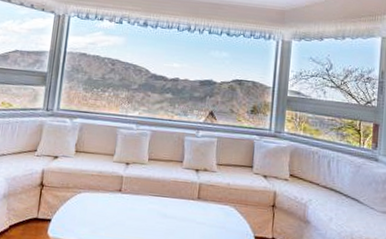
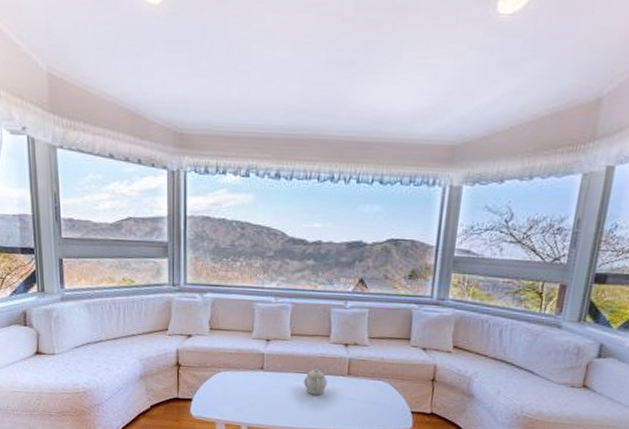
teapot: none [158,190,179,219] -> present [304,366,328,396]

